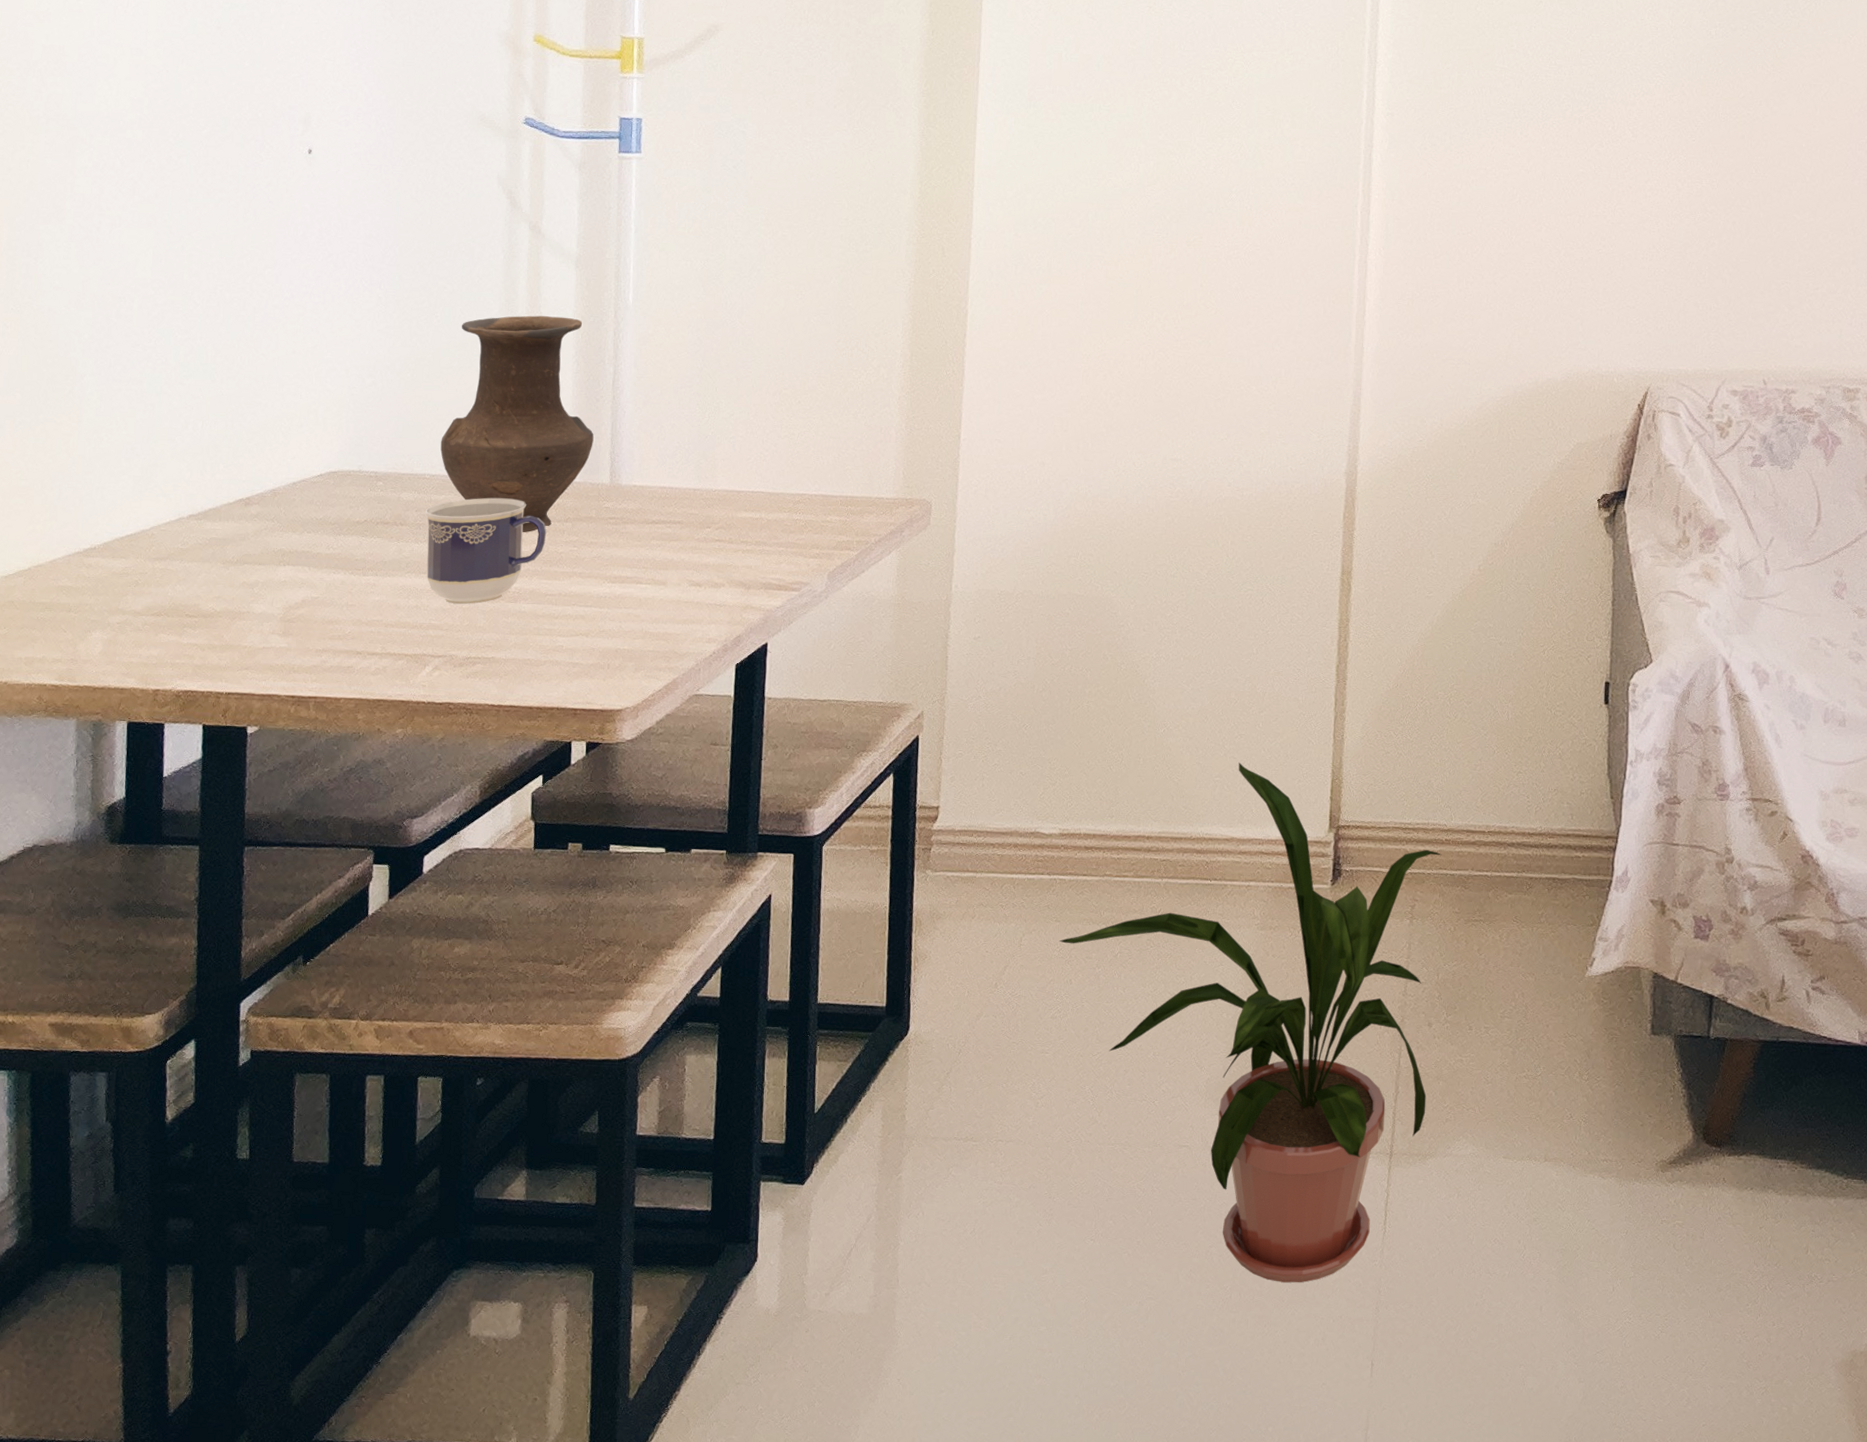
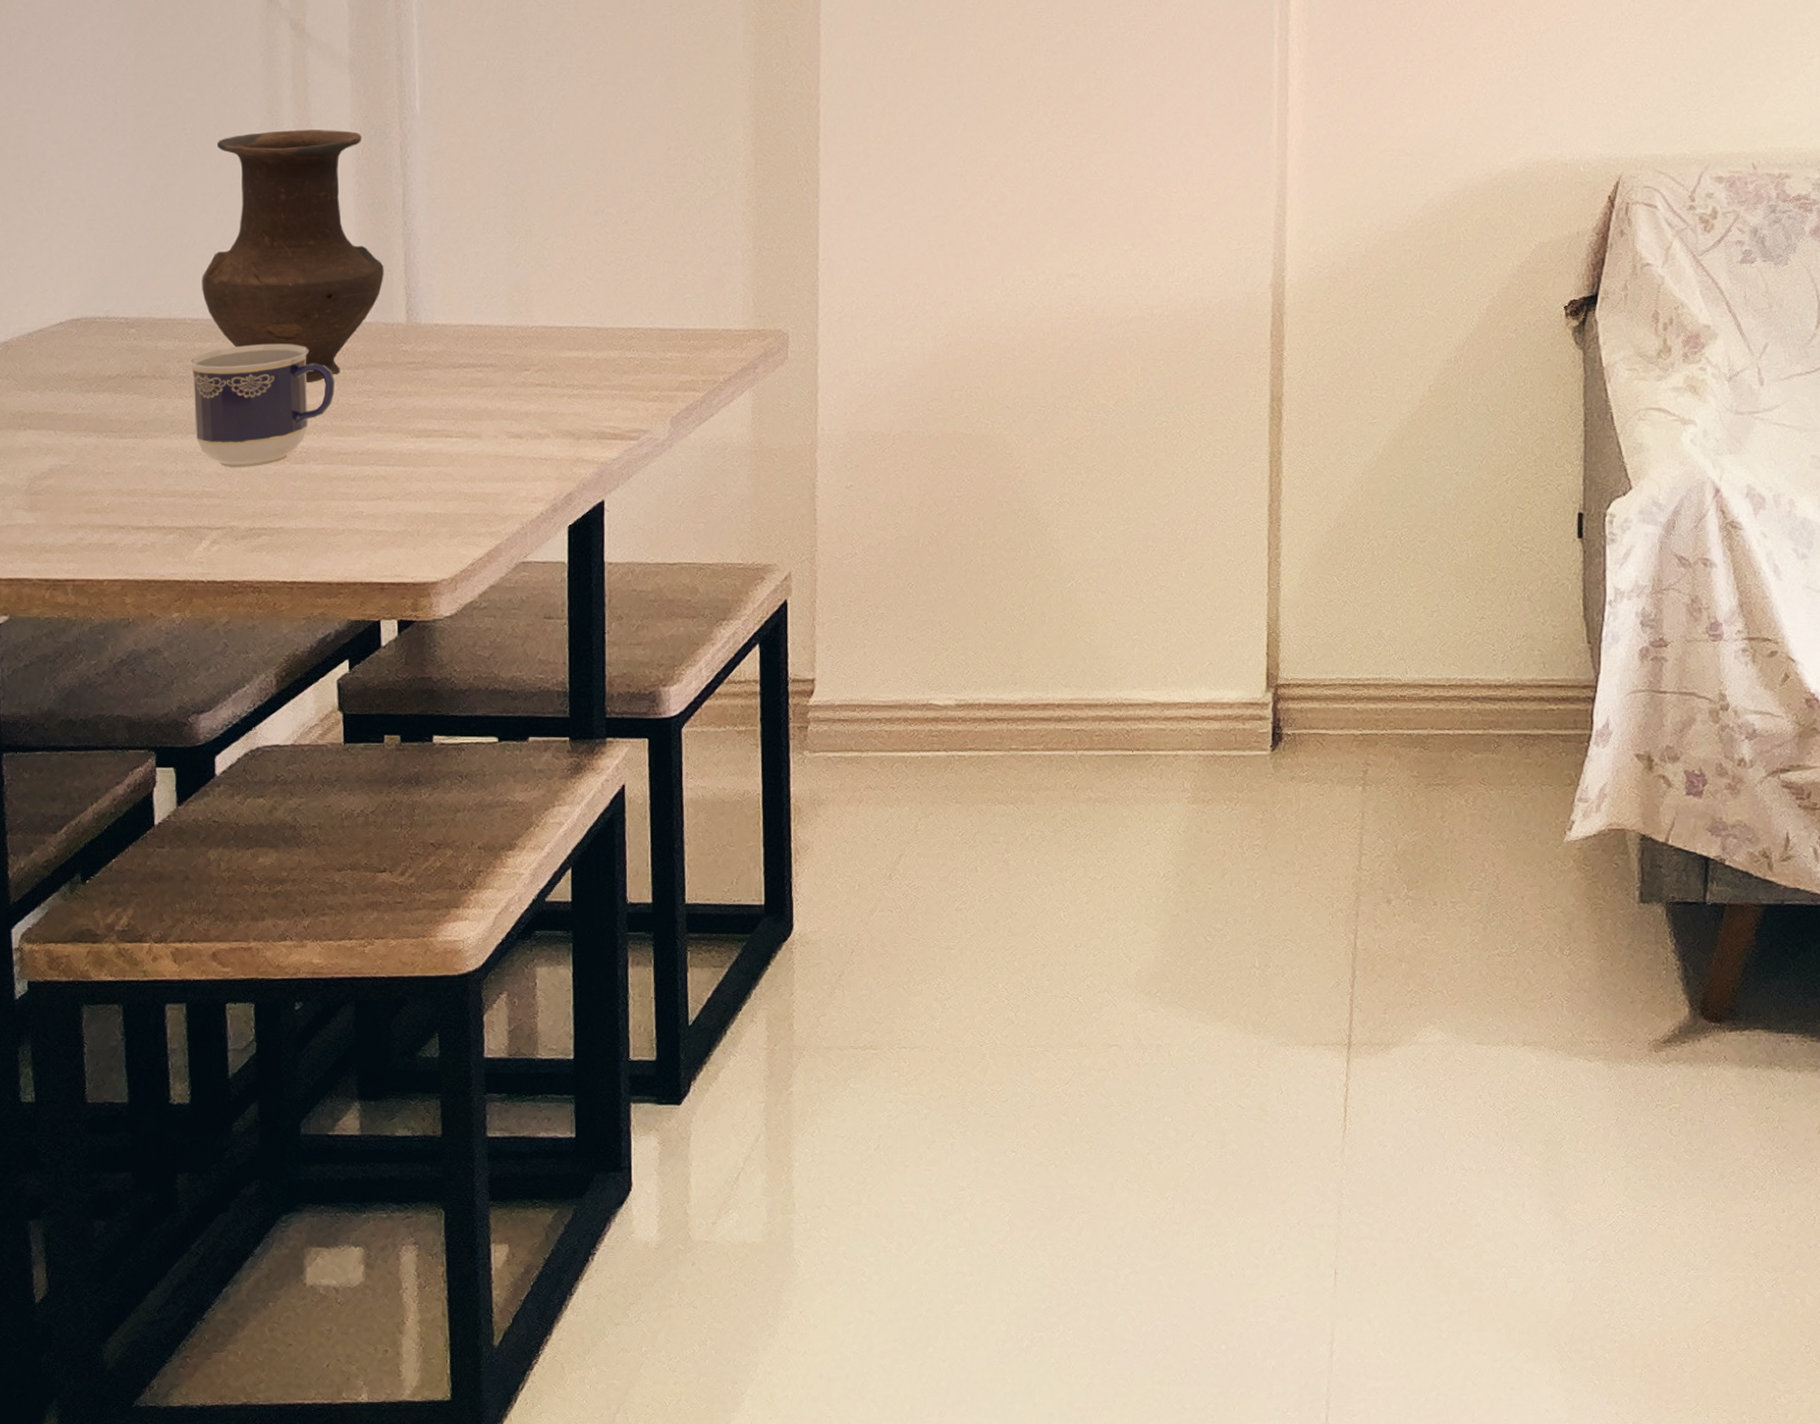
house plant: present [1059,762,1442,1283] -> none [961,617,1397,1189]

